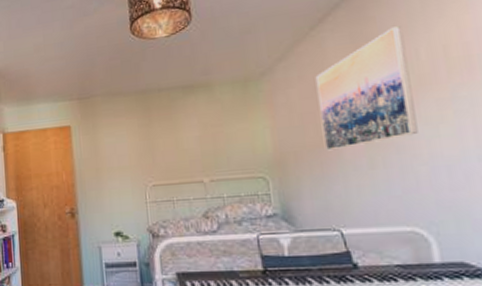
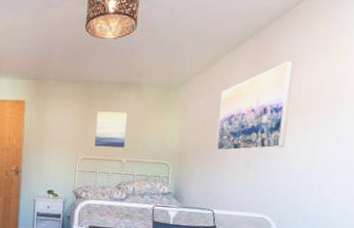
wall art: none [161,121,205,168] -> present [94,111,128,148]

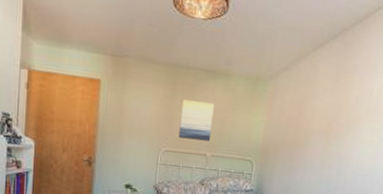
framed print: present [216,61,293,151] -> none [297,66,368,151]

